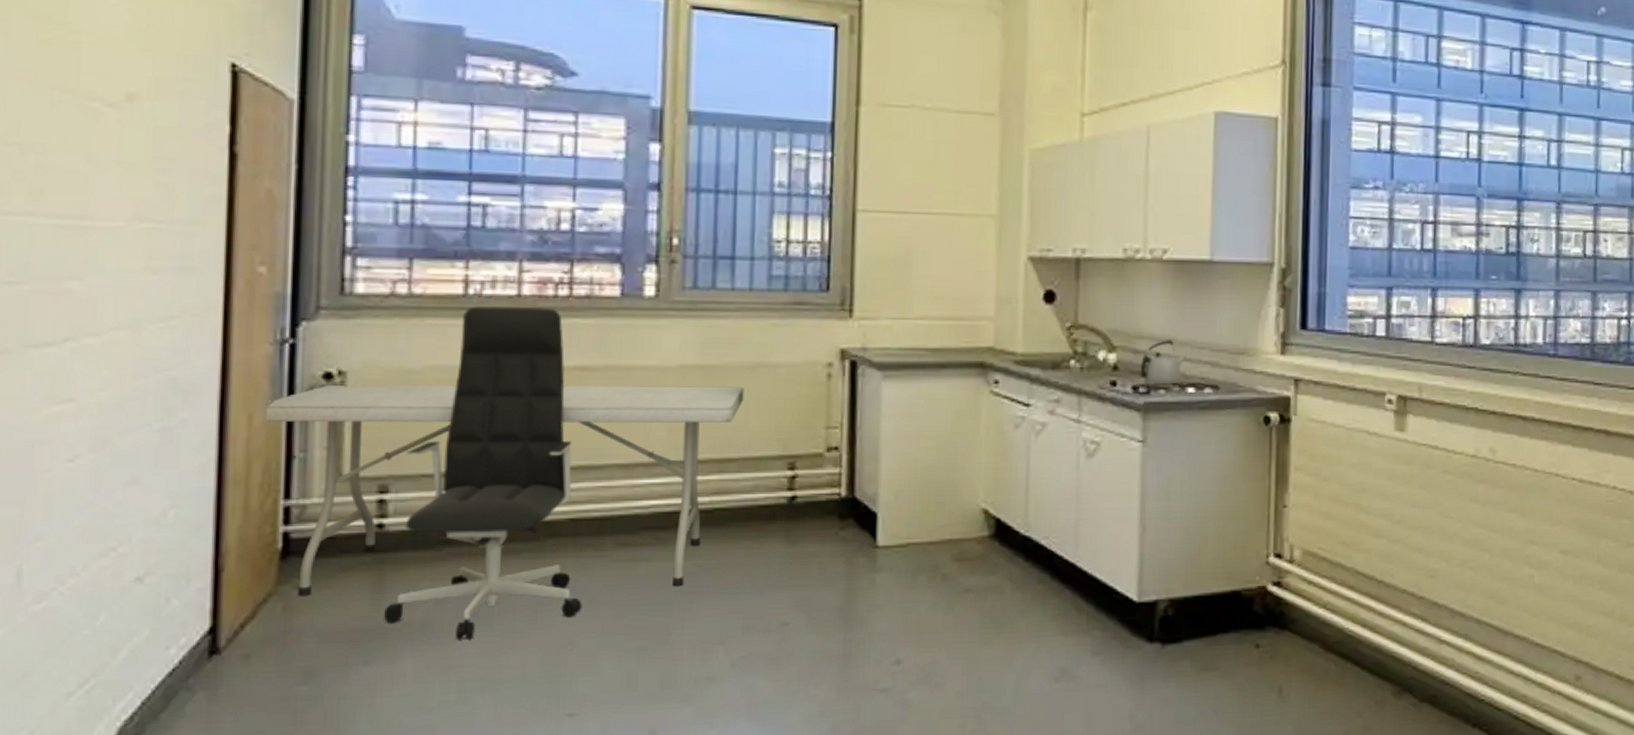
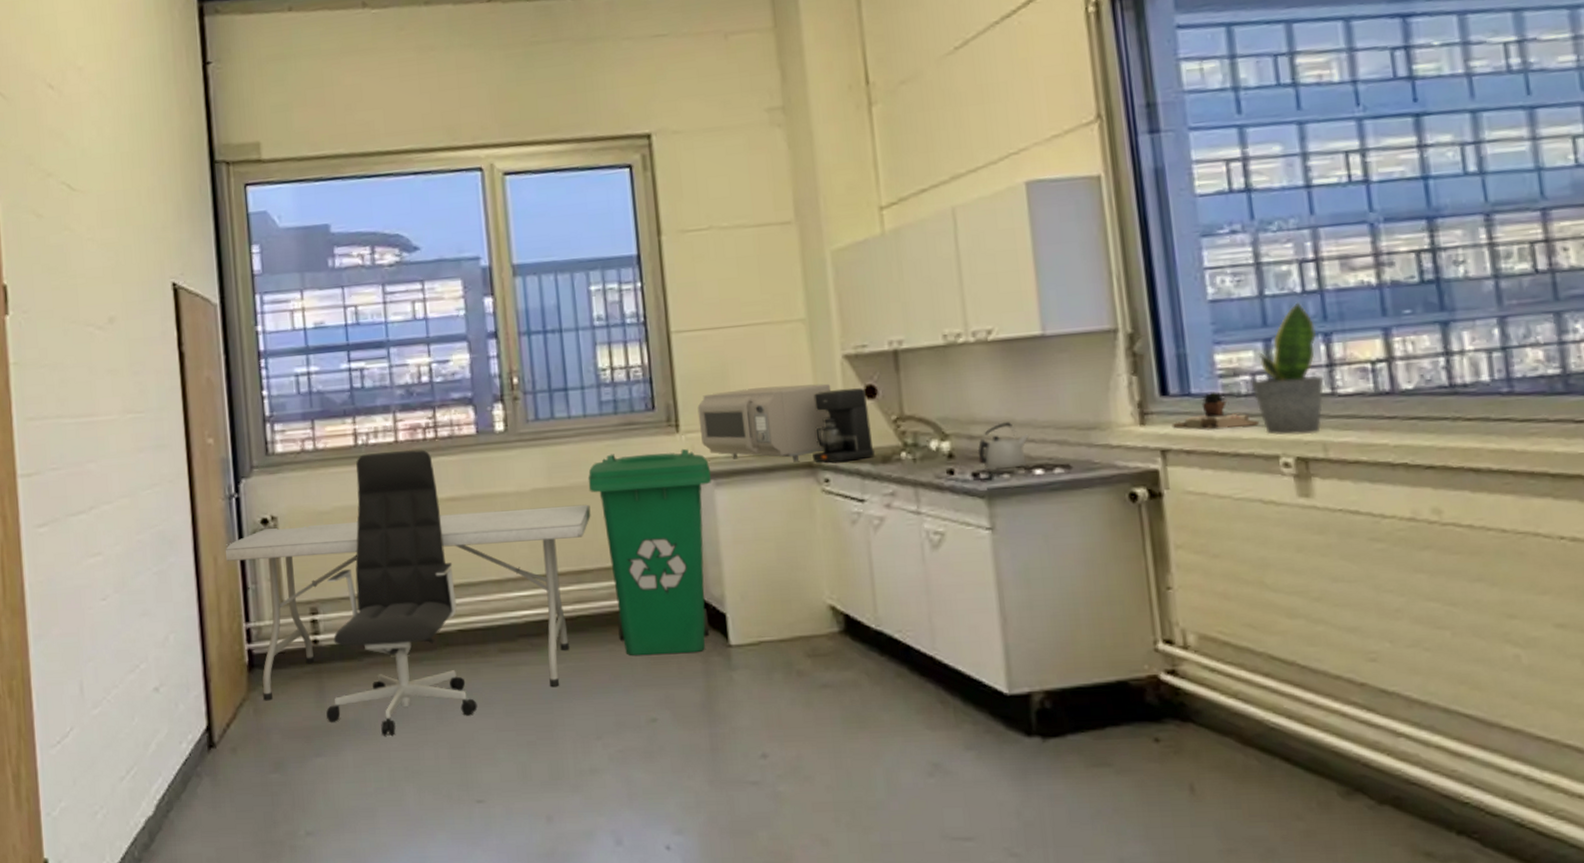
recycling bin: none [745,334,881,555] -> present [587,448,712,656]
microwave: none [874,280,1013,361] -> present [697,383,832,463]
coffee maker: none [986,290,1047,365] -> present [812,388,876,463]
succulent plant: none [1306,330,1375,365] -> present [1171,392,1260,431]
potted plant: none [1372,258,1427,376] -> present [1250,302,1324,435]

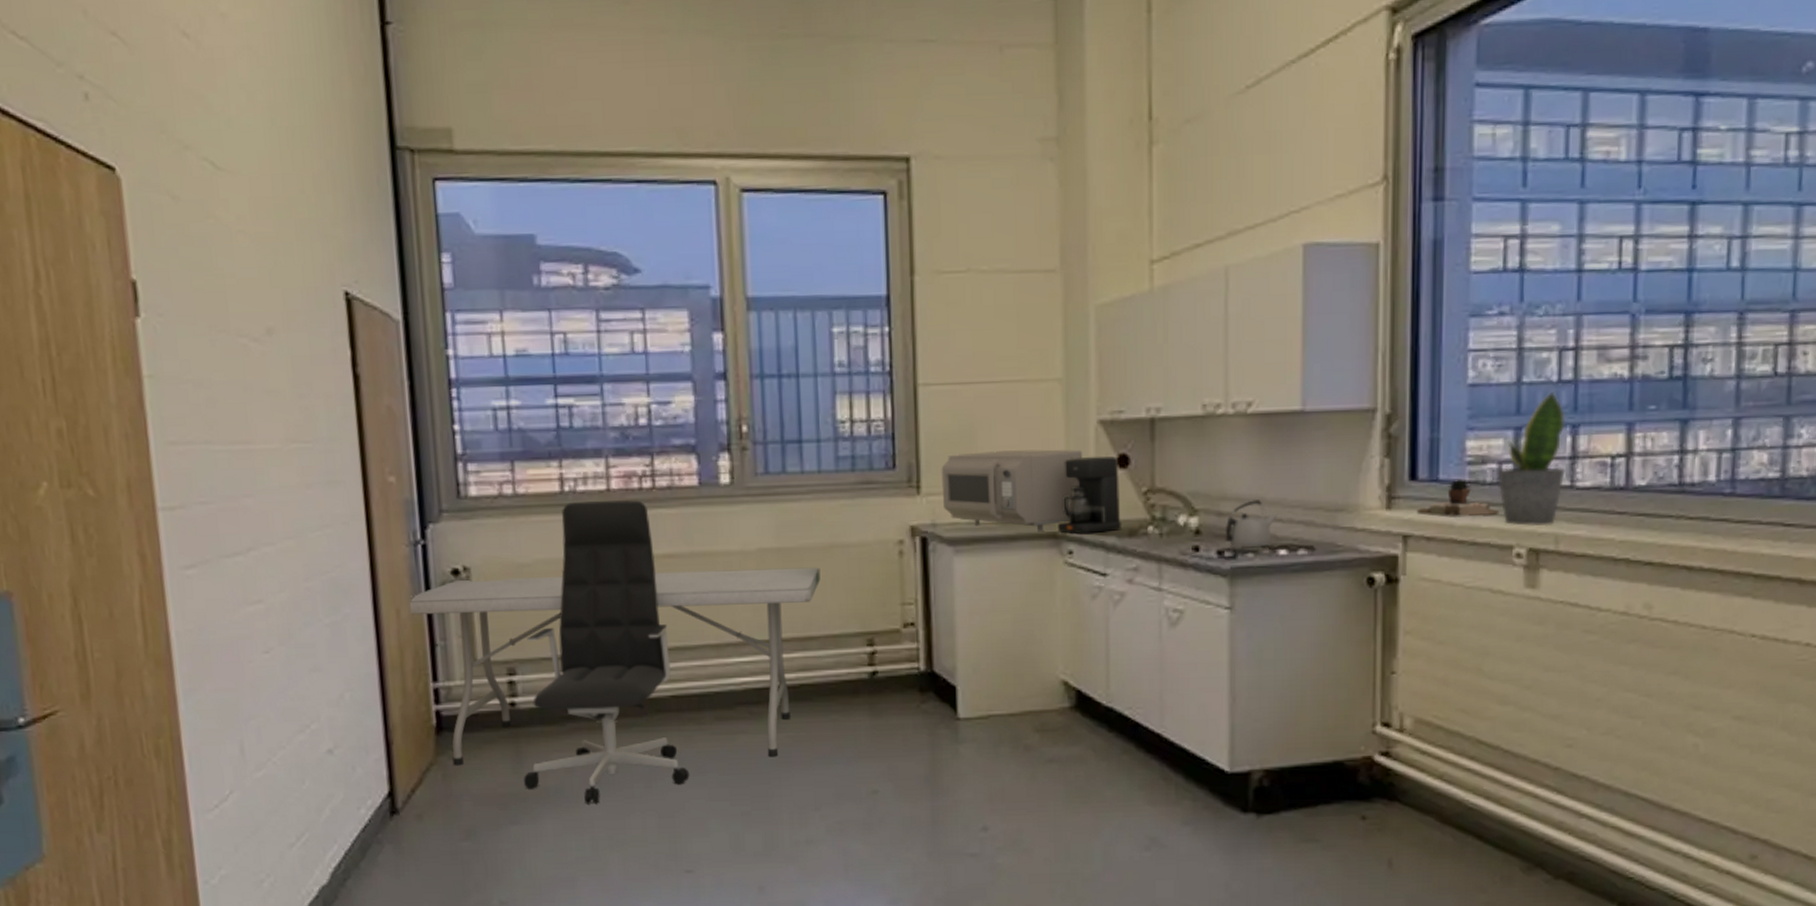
recycling bin: present [587,448,712,656] -> none [819,512,952,727]

